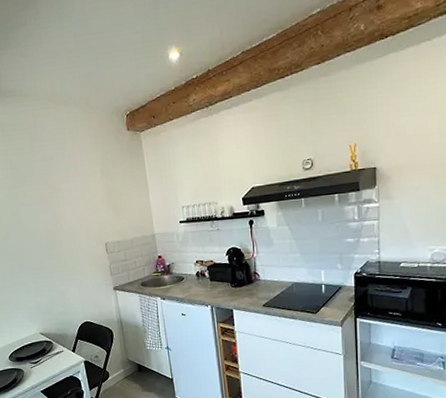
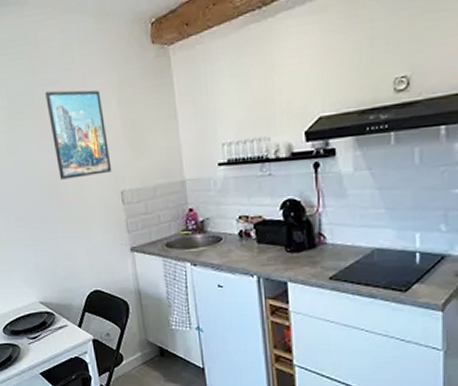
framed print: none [43,164,98,235] -> present [45,90,112,180]

